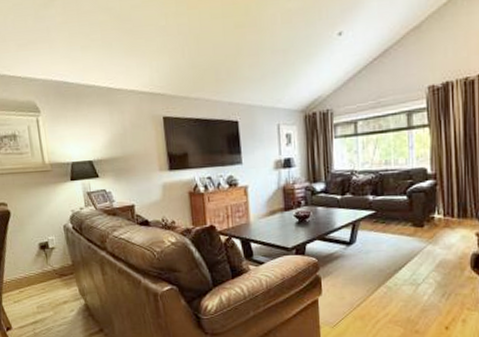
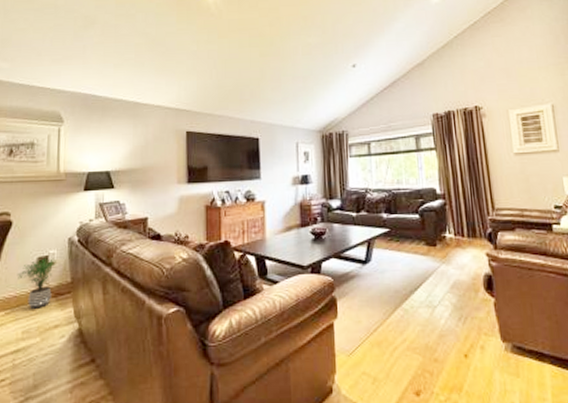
potted plant: none [23,244,58,289] -> present [17,258,57,310]

